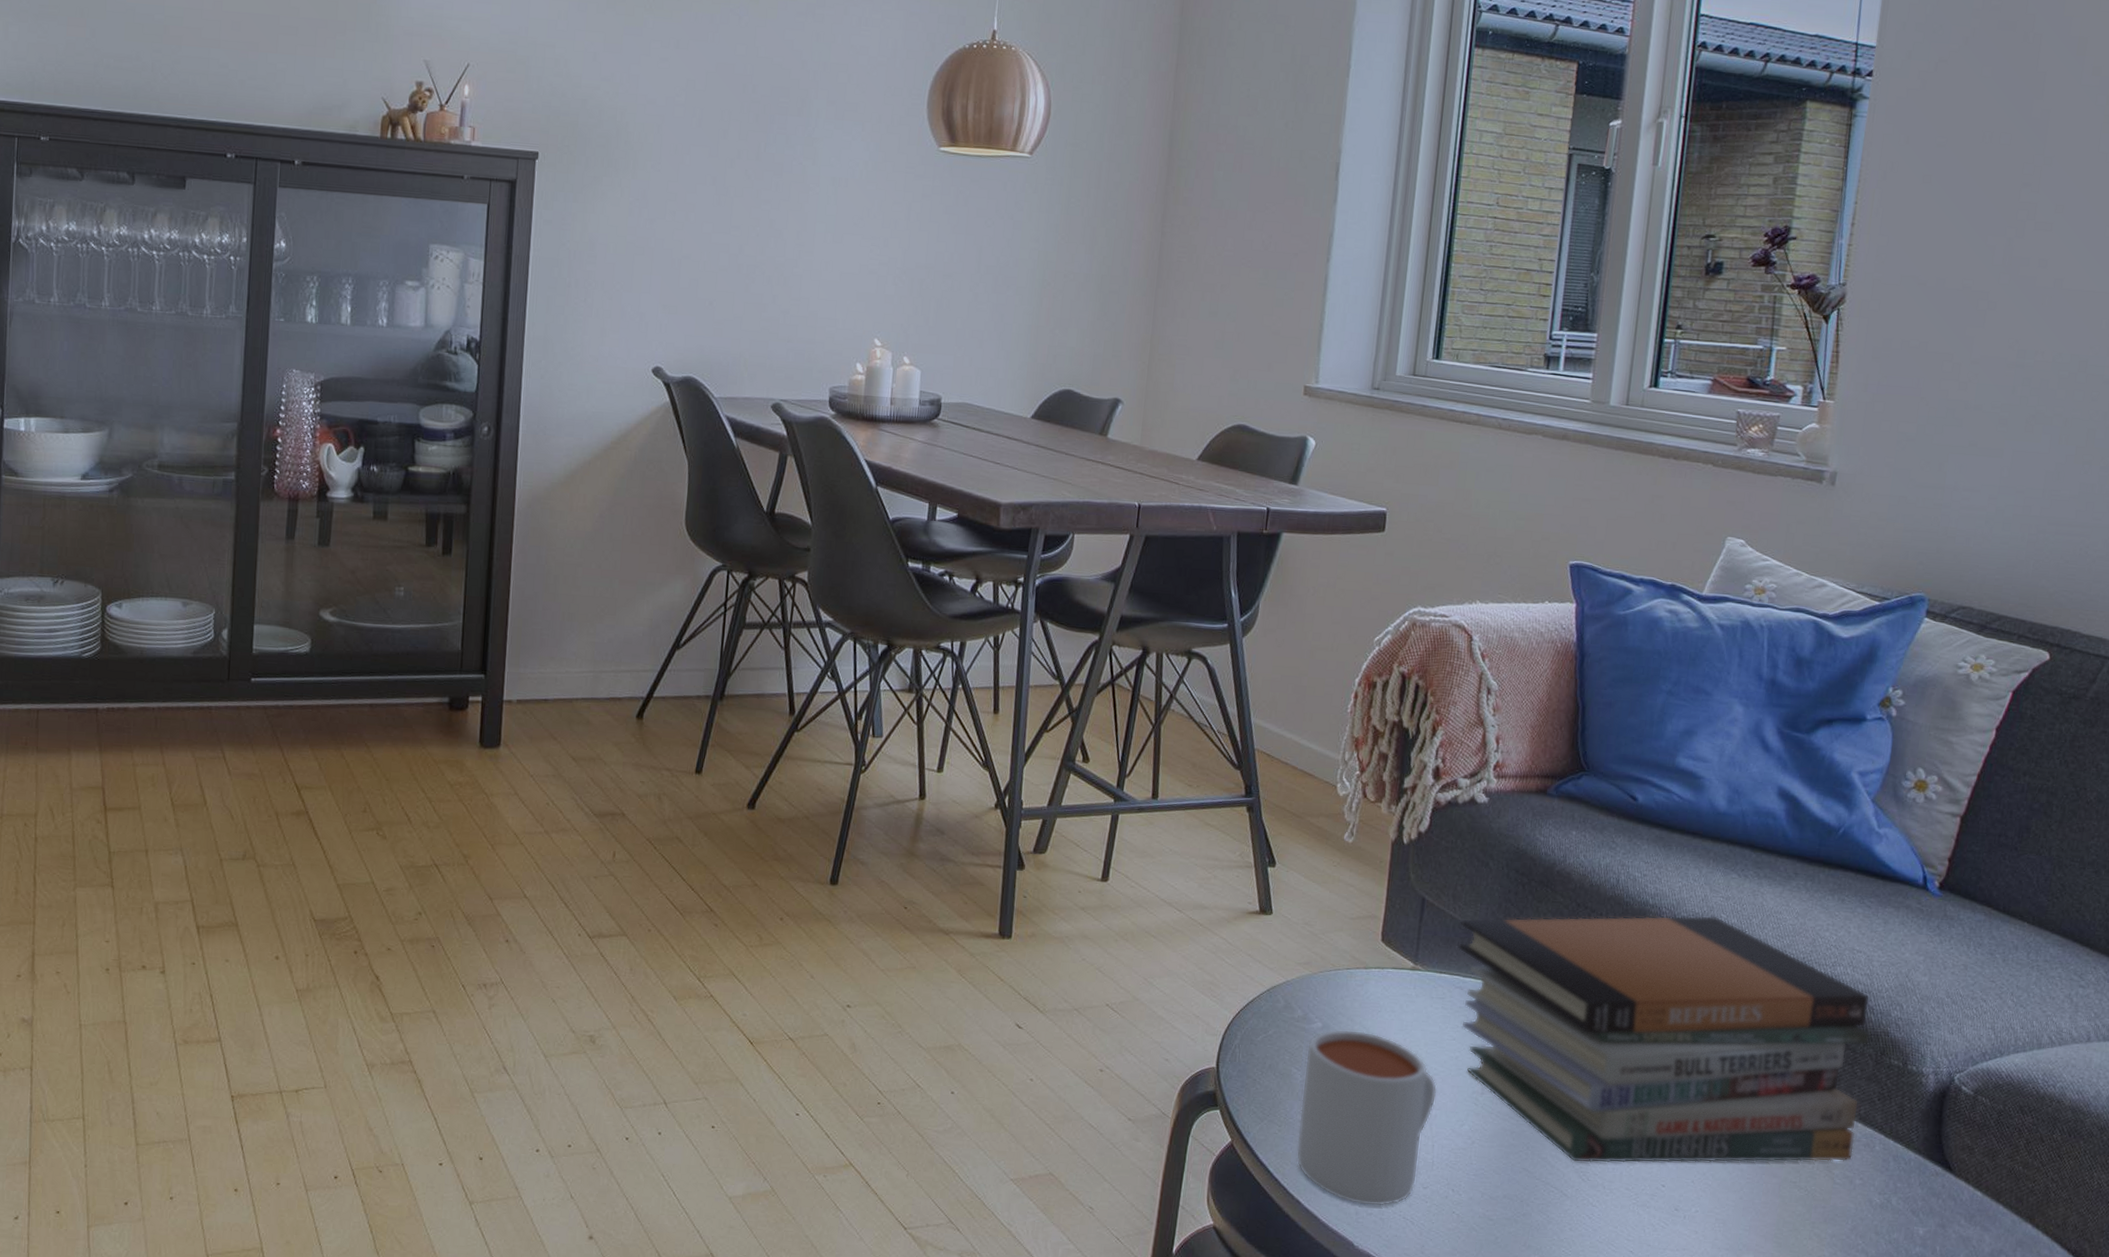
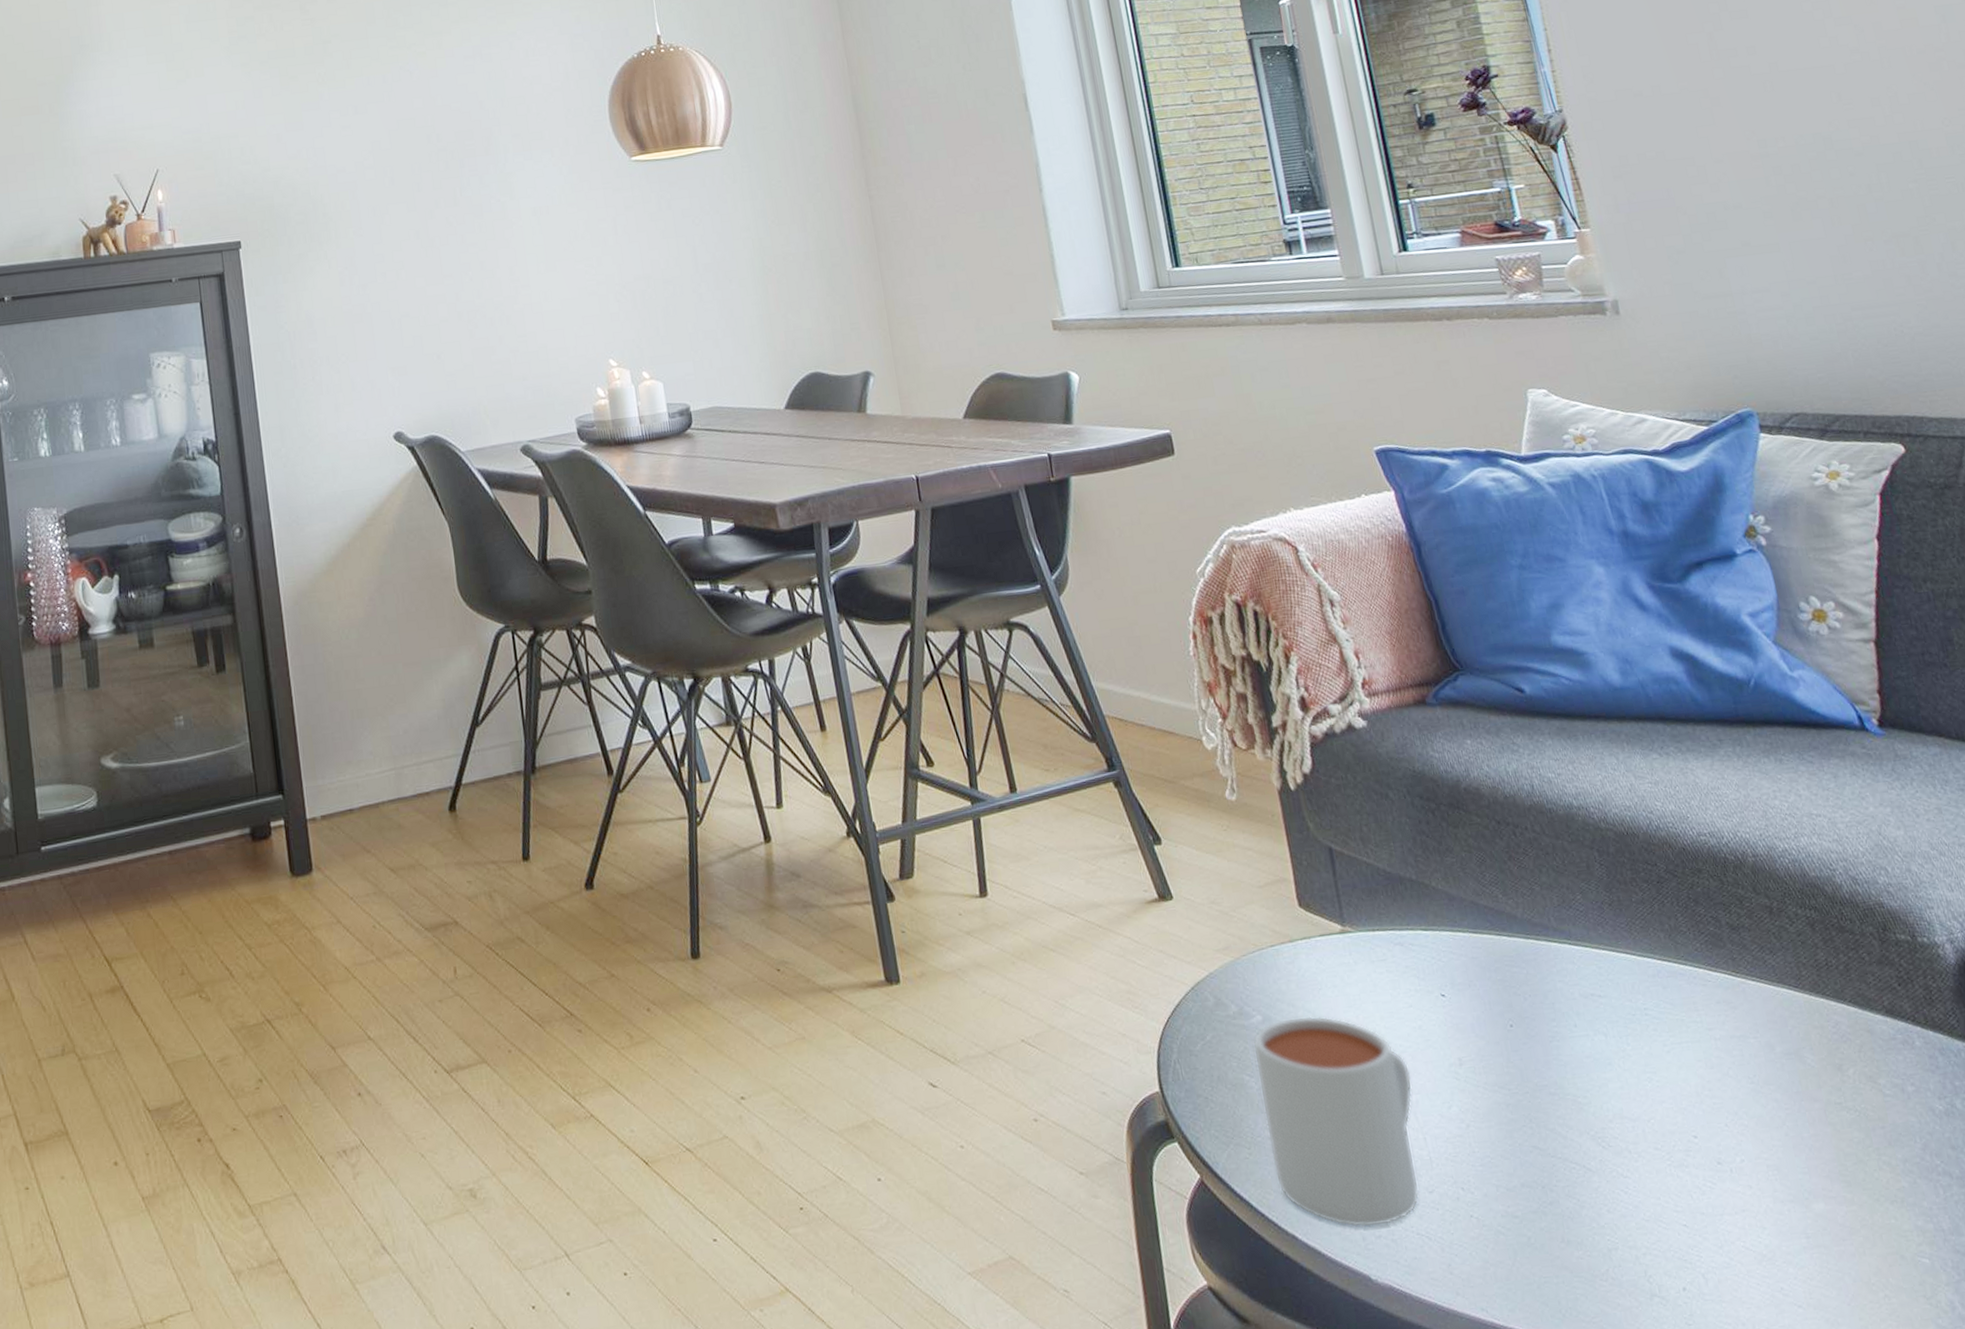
book stack: present [1458,915,1871,1163] -> none [1377,805,1894,1128]

